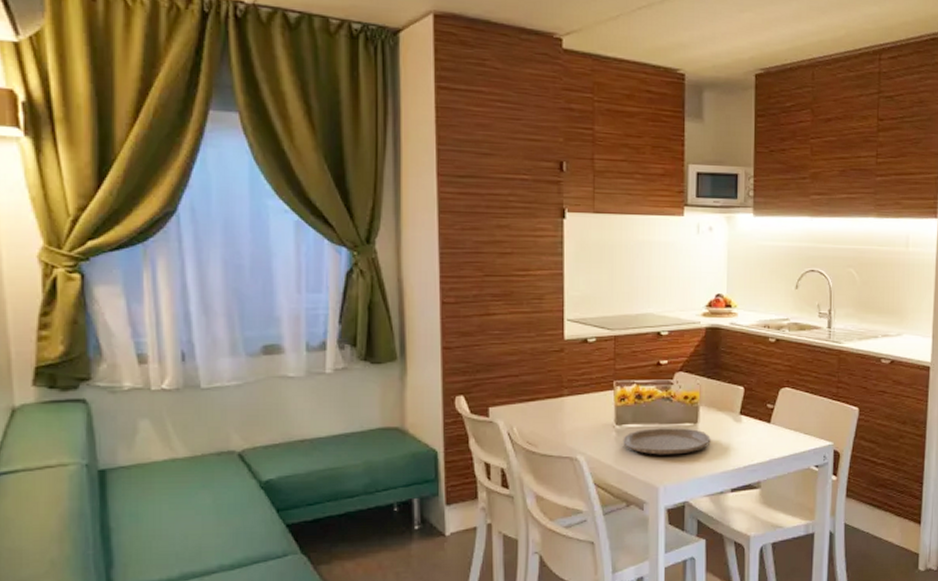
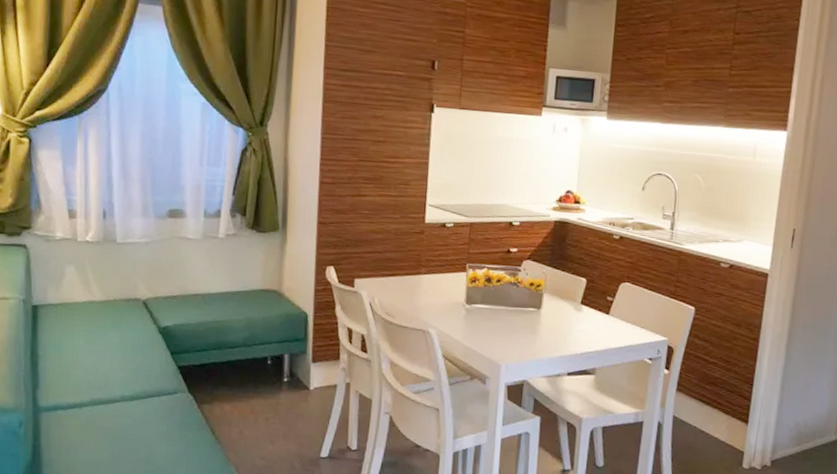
plate: present [623,428,711,455] -> none [471,310,552,337]

